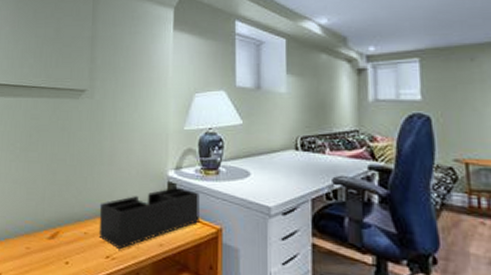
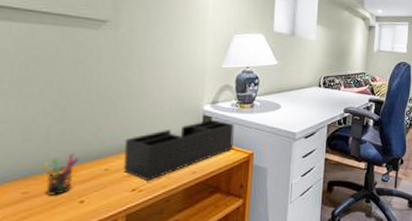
pen holder: none [39,214,65,254] -> present [42,153,80,196]

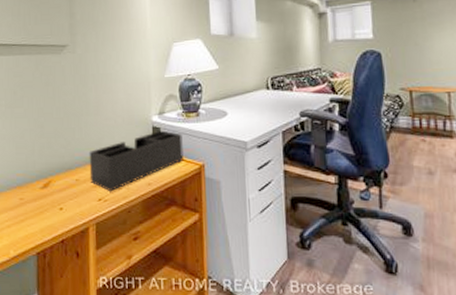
pen holder: present [42,153,80,196] -> none [31,165,57,202]

